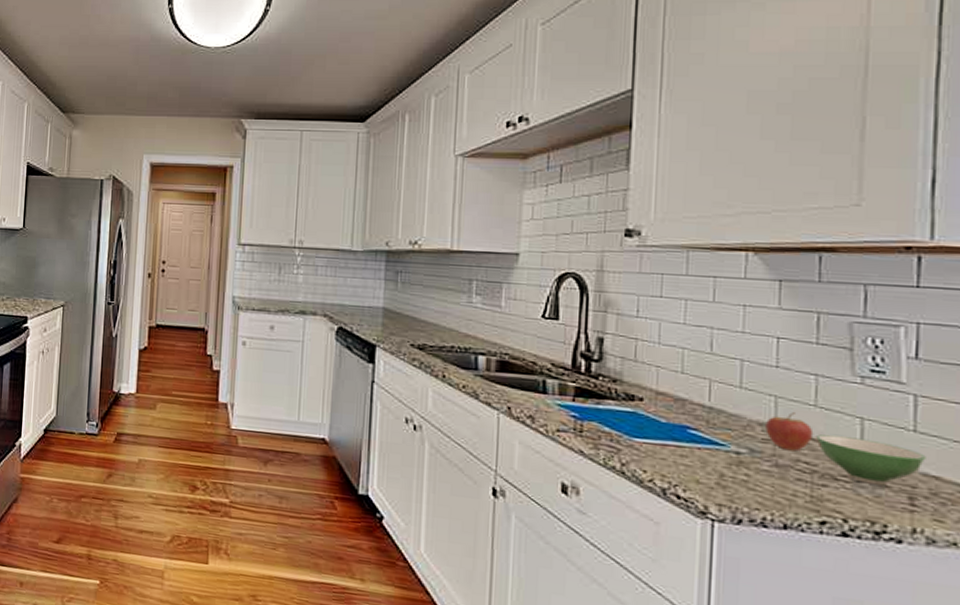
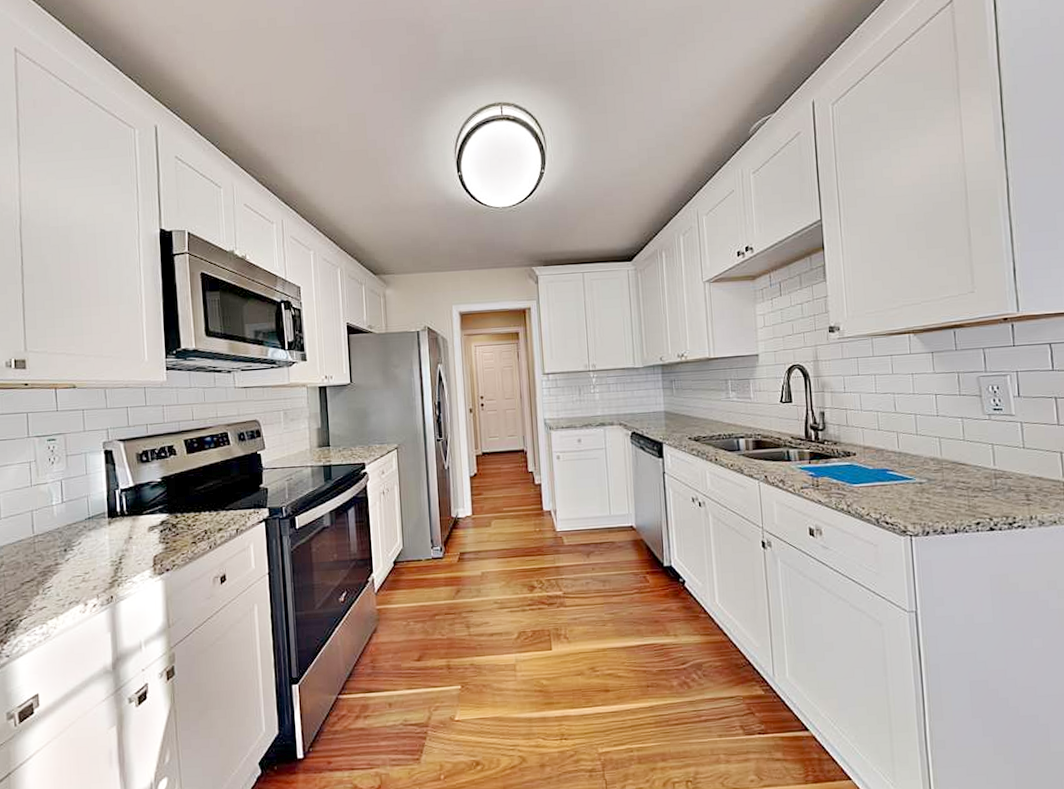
fruit: present [765,412,814,452] -> none [935,447,965,476]
bowl: present [815,434,926,487] -> none [966,458,1032,491]

